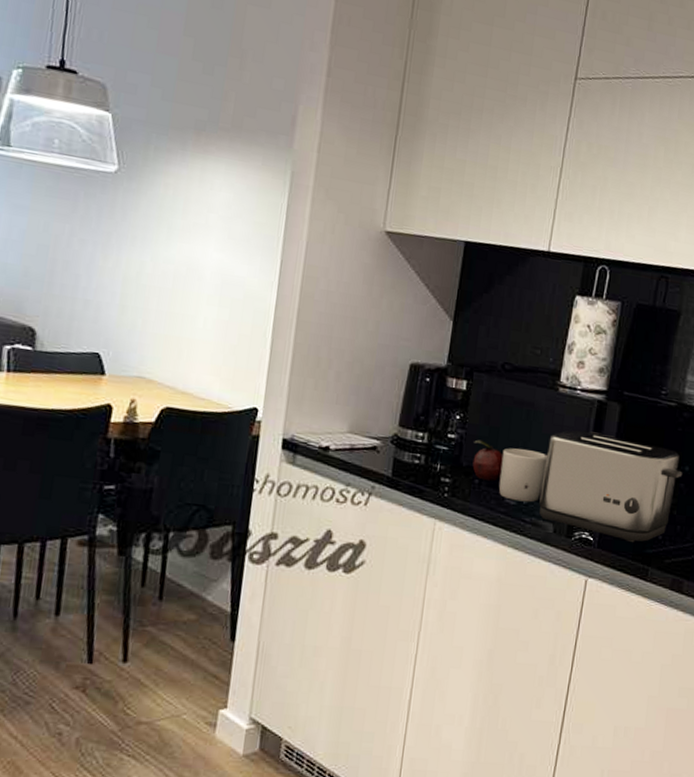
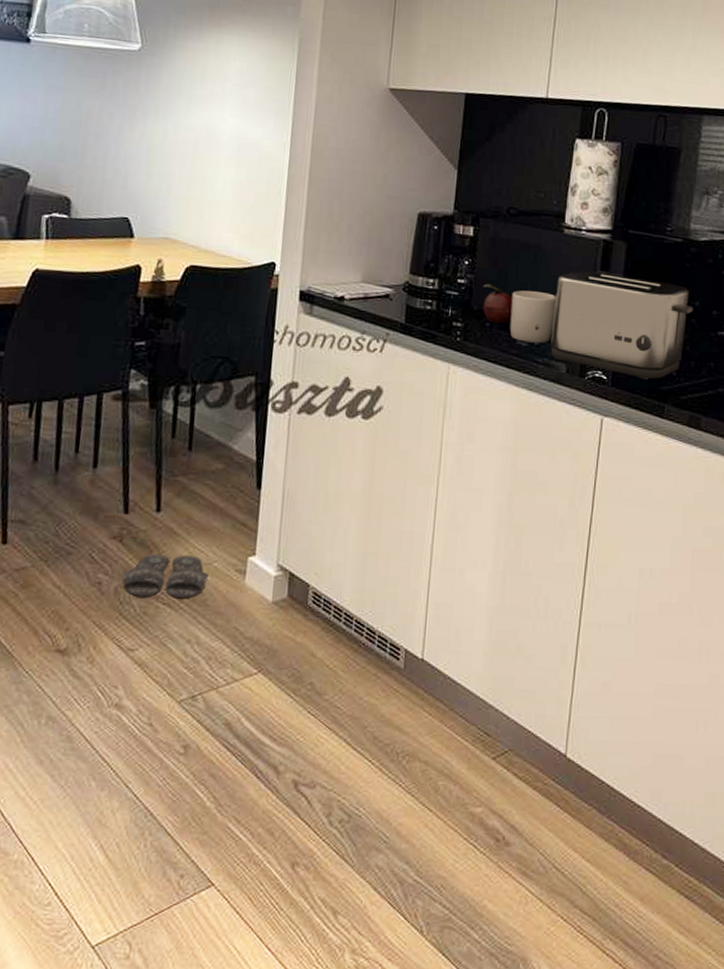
slippers: none [84,704,177,751] -> present [122,553,209,599]

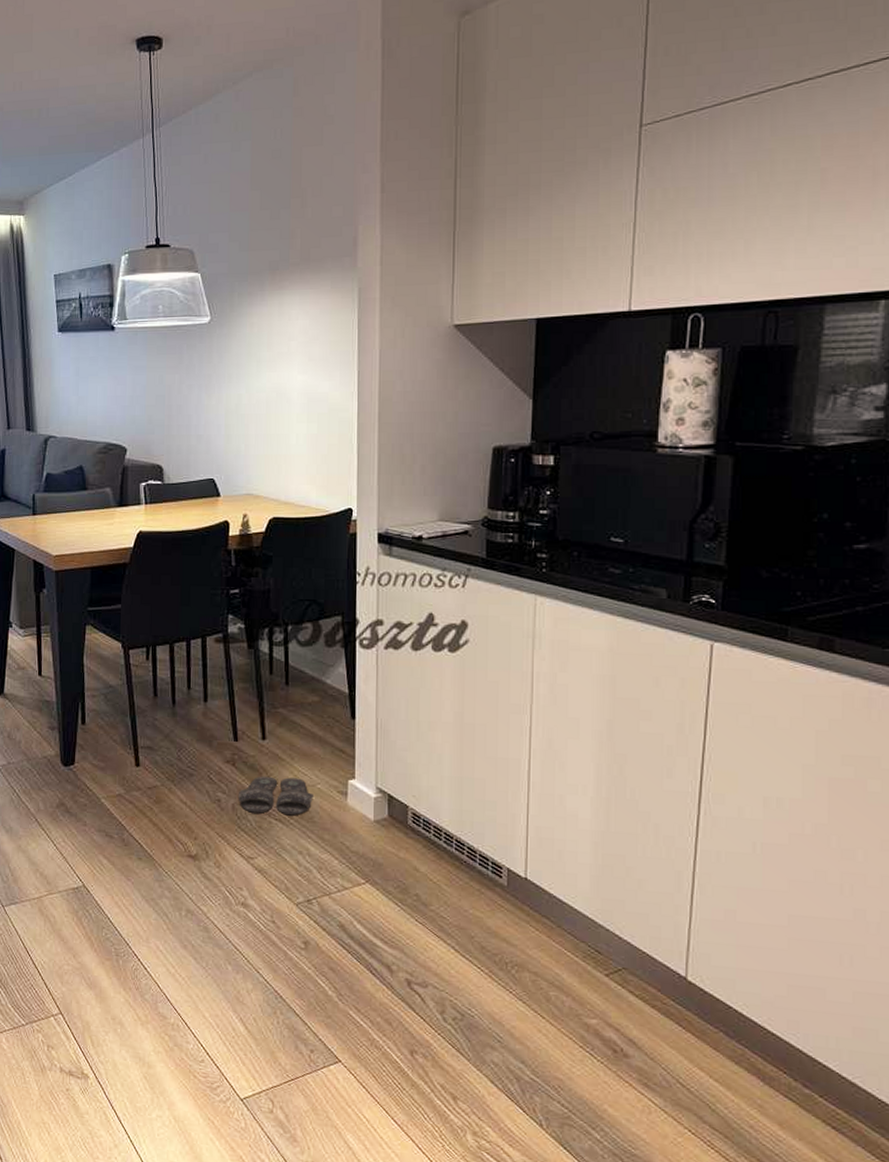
fruit: present [483,283,513,324] -> none [568,512,602,552]
mug: present [509,290,556,344] -> none [600,515,651,570]
toaster: present [551,270,694,381] -> none [648,489,821,602]

